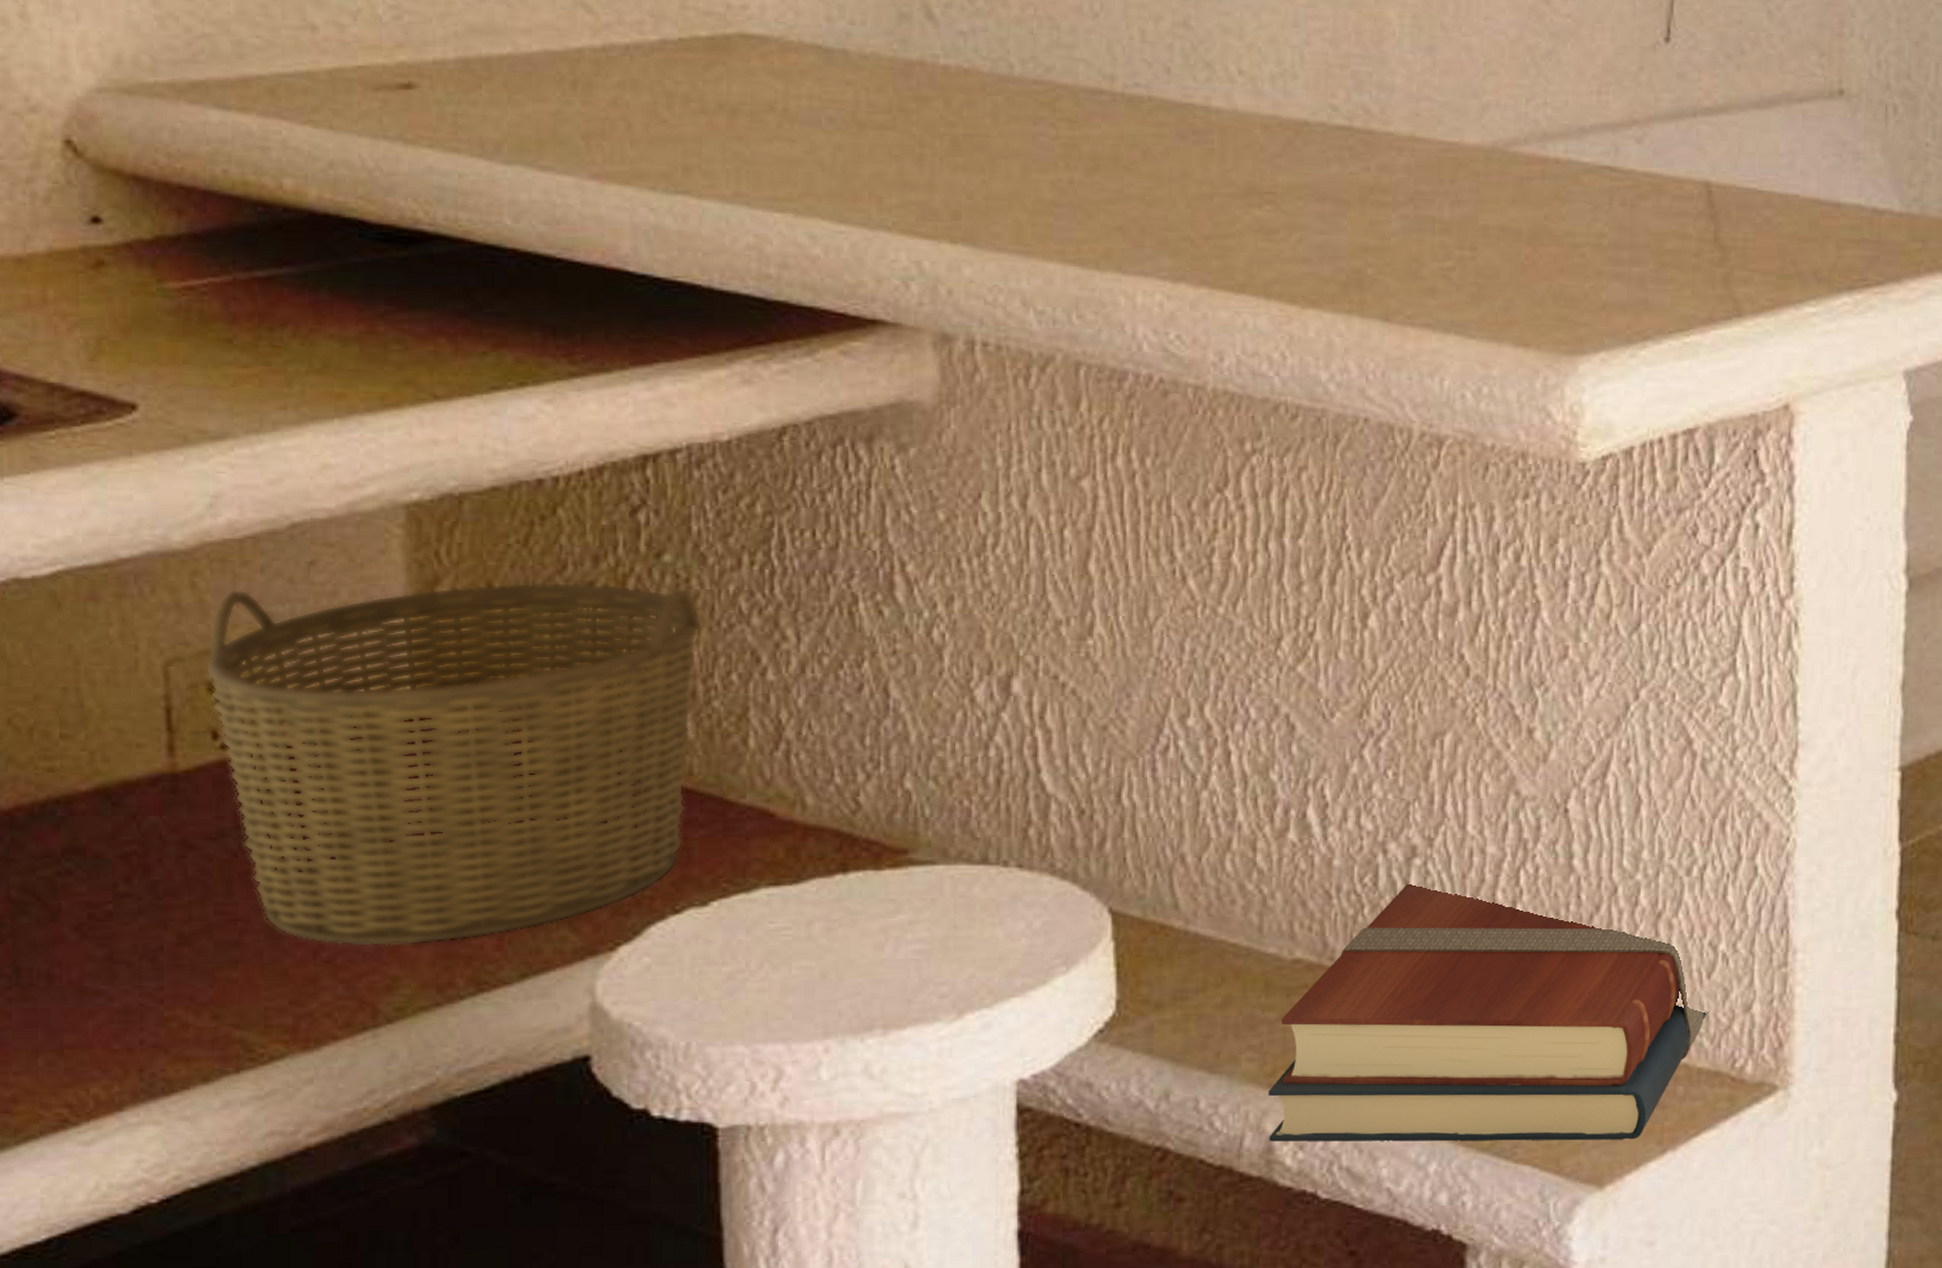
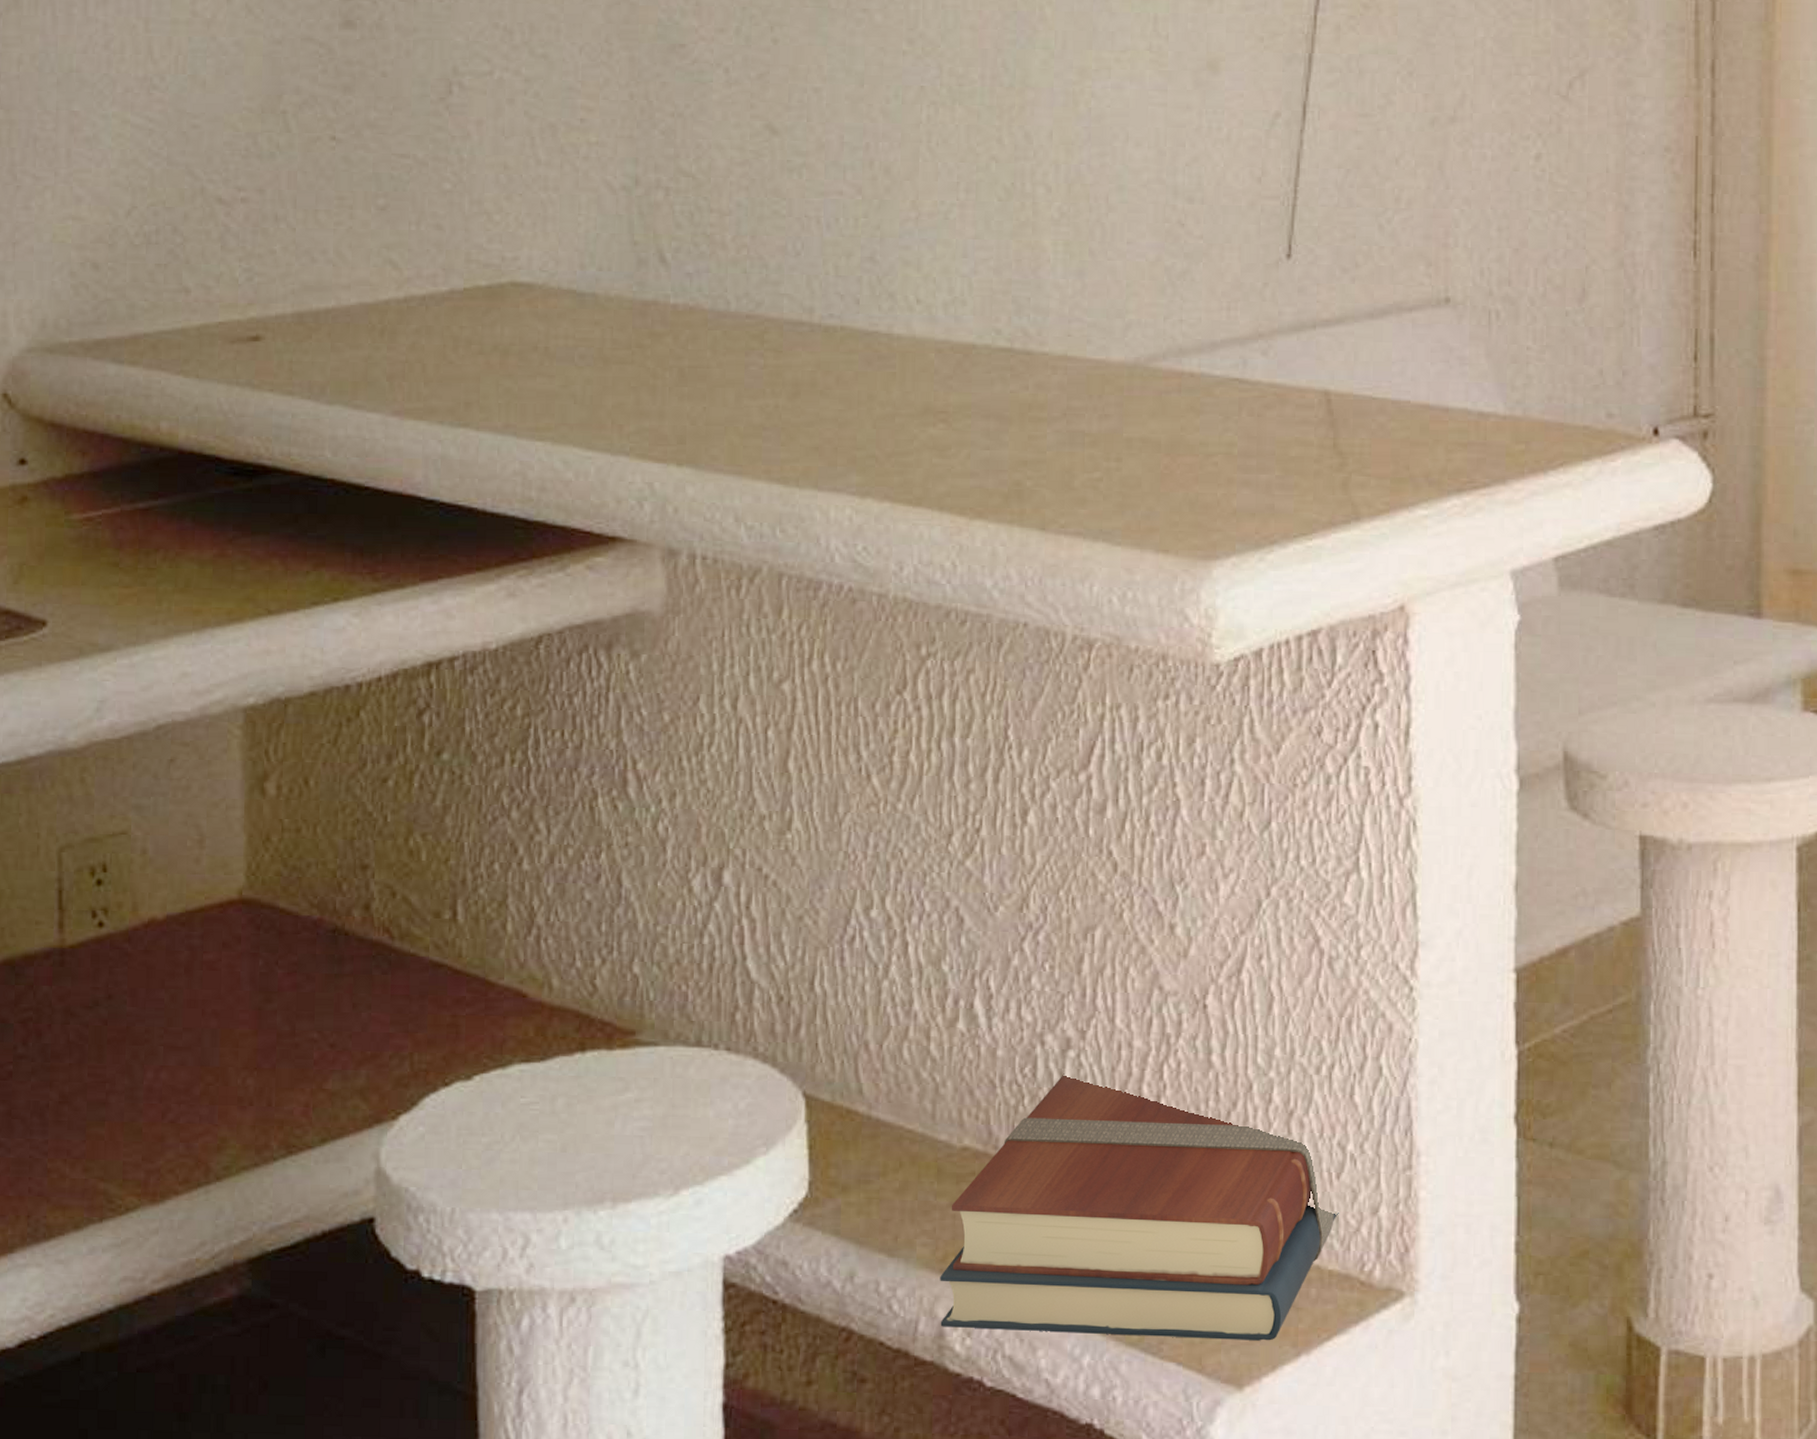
basket: present [205,581,703,946] -> none [88,778,472,1109]

